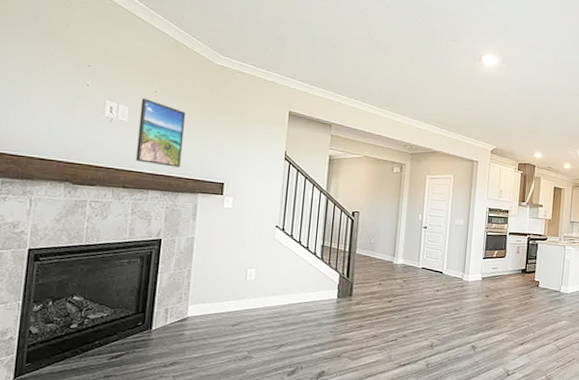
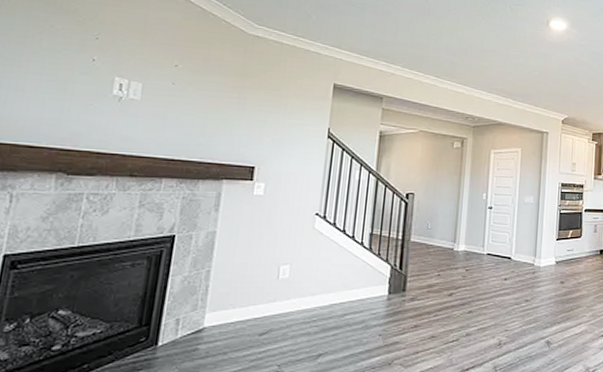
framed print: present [135,98,186,168] -> none [147,73,212,151]

